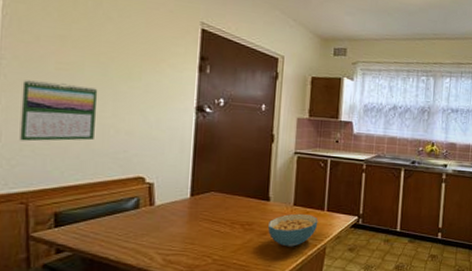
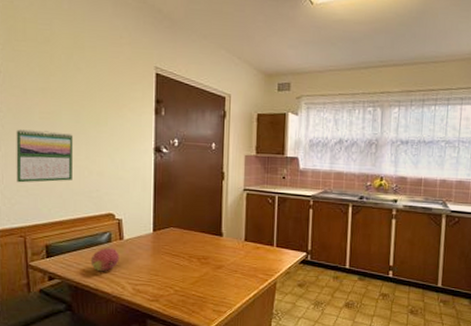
fruit: none [112,215,149,242] -> present [90,248,119,272]
cereal bowl: present [268,213,318,247] -> none [222,249,268,281]

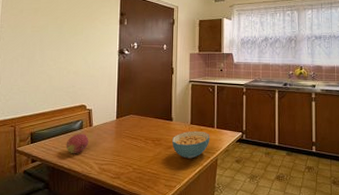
calendar: present [16,129,74,183] -> none [11,41,57,83]
cereal bowl: none [222,249,268,281] -> present [172,131,210,159]

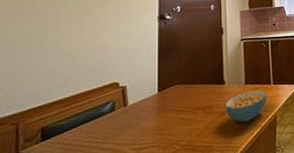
fruit: present [66,134,89,154] -> none [91,116,123,144]

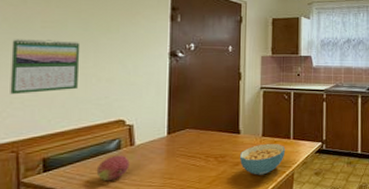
calendar: none [13,15,79,70] -> present [10,39,81,95]
fruit: none [91,116,123,144] -> present [96,155,130,182]

